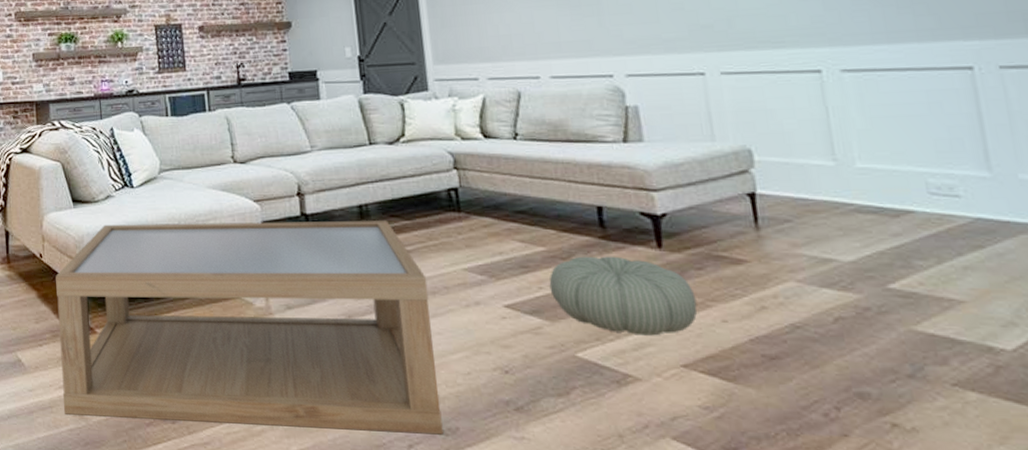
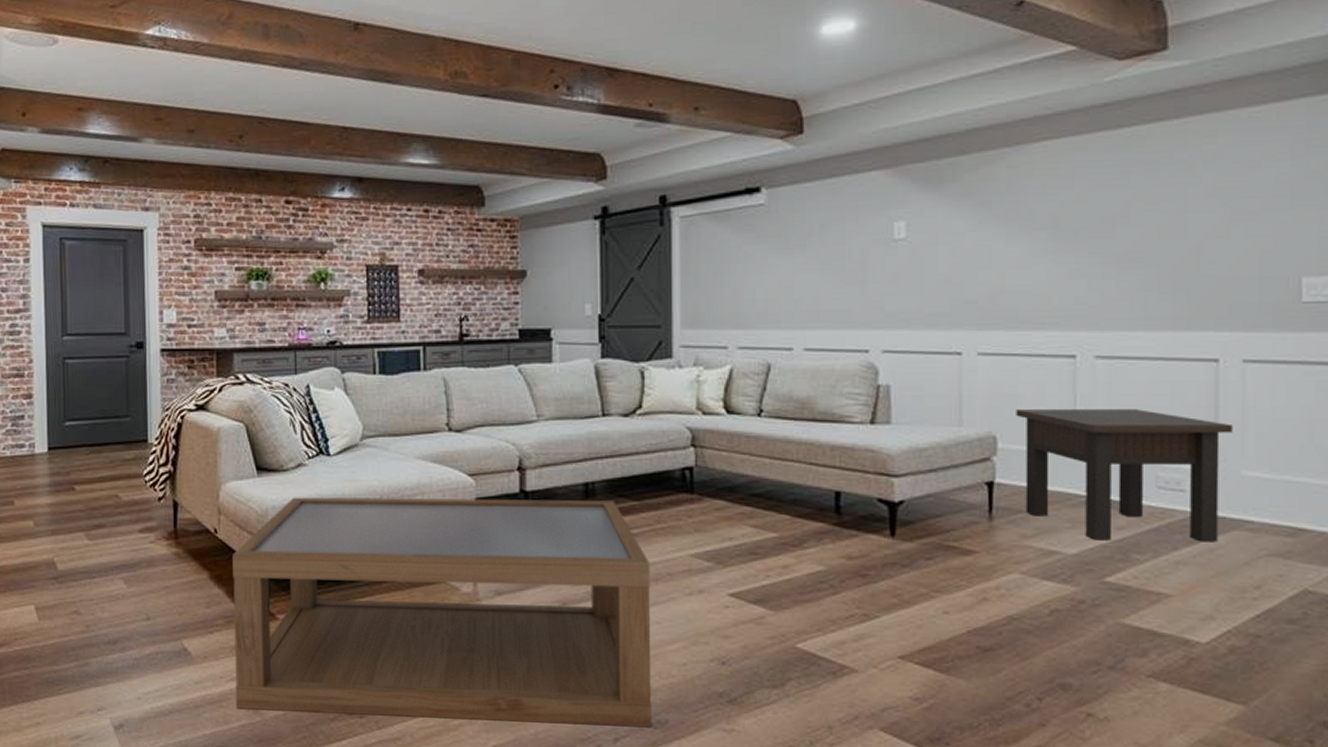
pouf: present [549,256,697,336] -> none [777,543,922,627]
side table: none [767,118,1006,248] -> present [1016,409,1233,543]

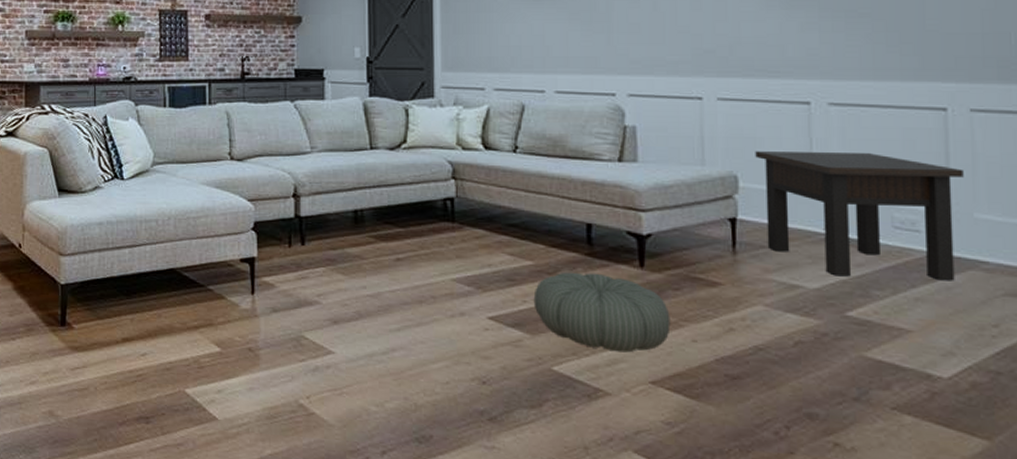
coffee table: present [232,497,652,728] -> none [34,216,417,442]
pouf: none [777,543,922,627] -> present [533,272,671,353]

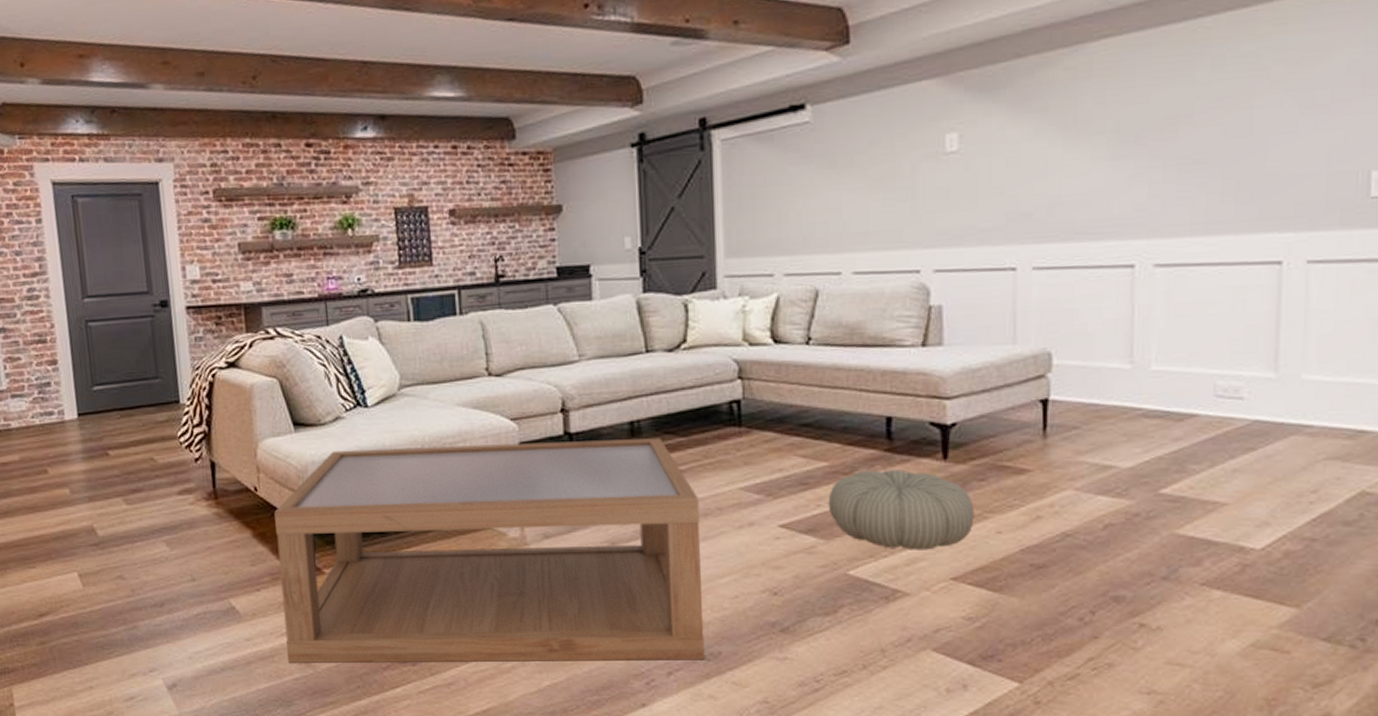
coffee table: none [34,216,417,442] -> present [274,438,705,663]
side table: present [755,151,964,281] -> none [1072,317,1294,453]

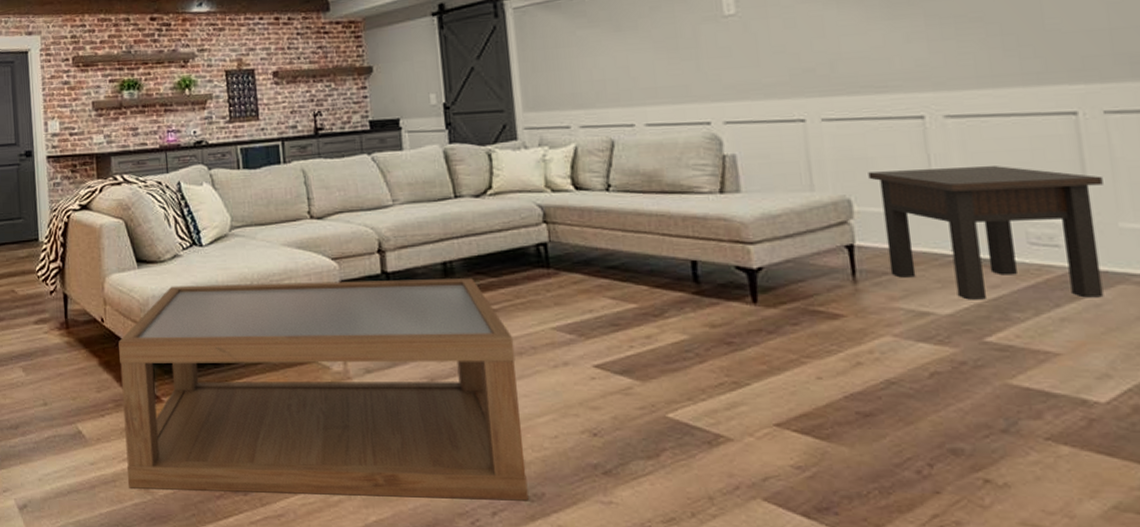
pouf: present [828,469,974,550] -> none [640,312,792,394]
side table: none [1072,317,1294,453] -> present [868,166,1104,300]

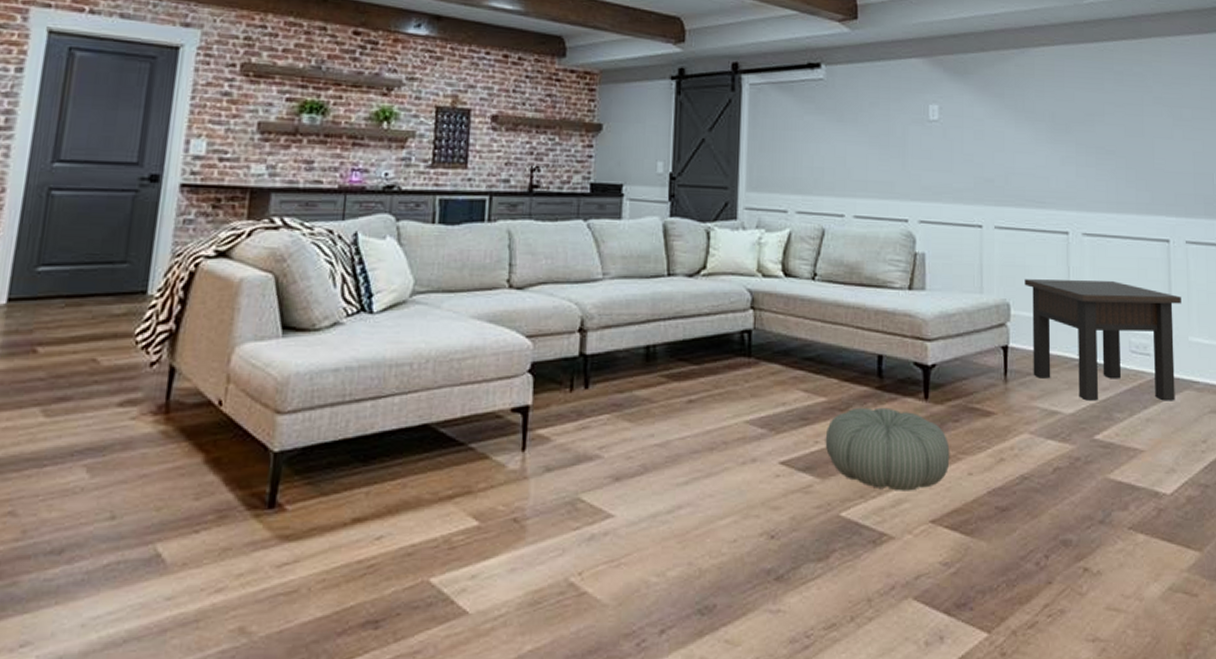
coffee table: present [118,278,529,501] -> none [217,361,707,630]
pouf: none [640,312,792,394] -> present [825,407,950,491]

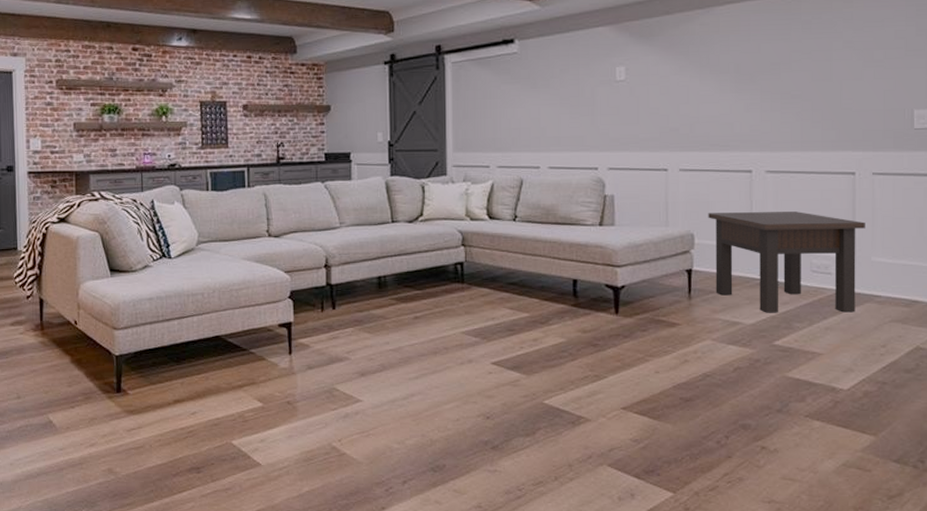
pouf: present [825,407,950,491] -> none [529,320,639,385]

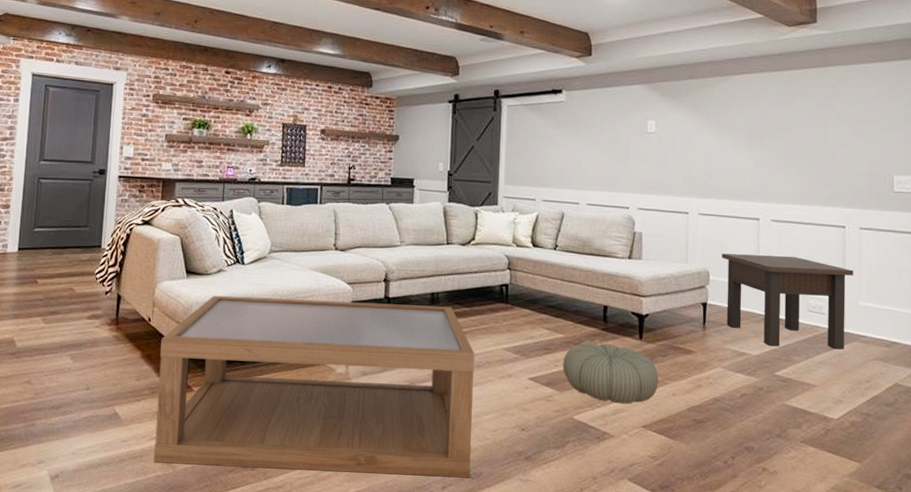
coffee table: none [90,290,432,472] -> present [154,295,475,478]
pouf: none [529,320,639,385] -> present [562,343,659,404]

